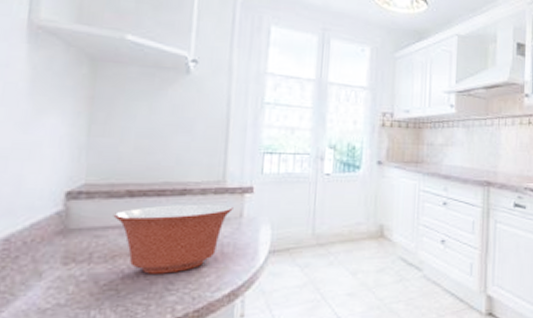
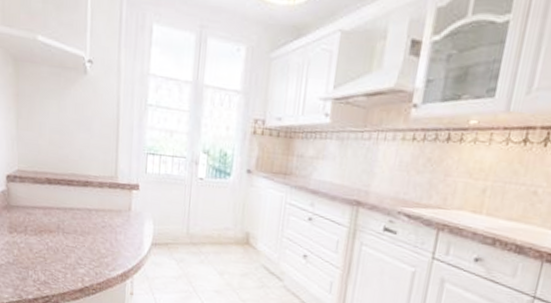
mixing bowl: present [113,204,234,274] -> none [38,193,124,251]

